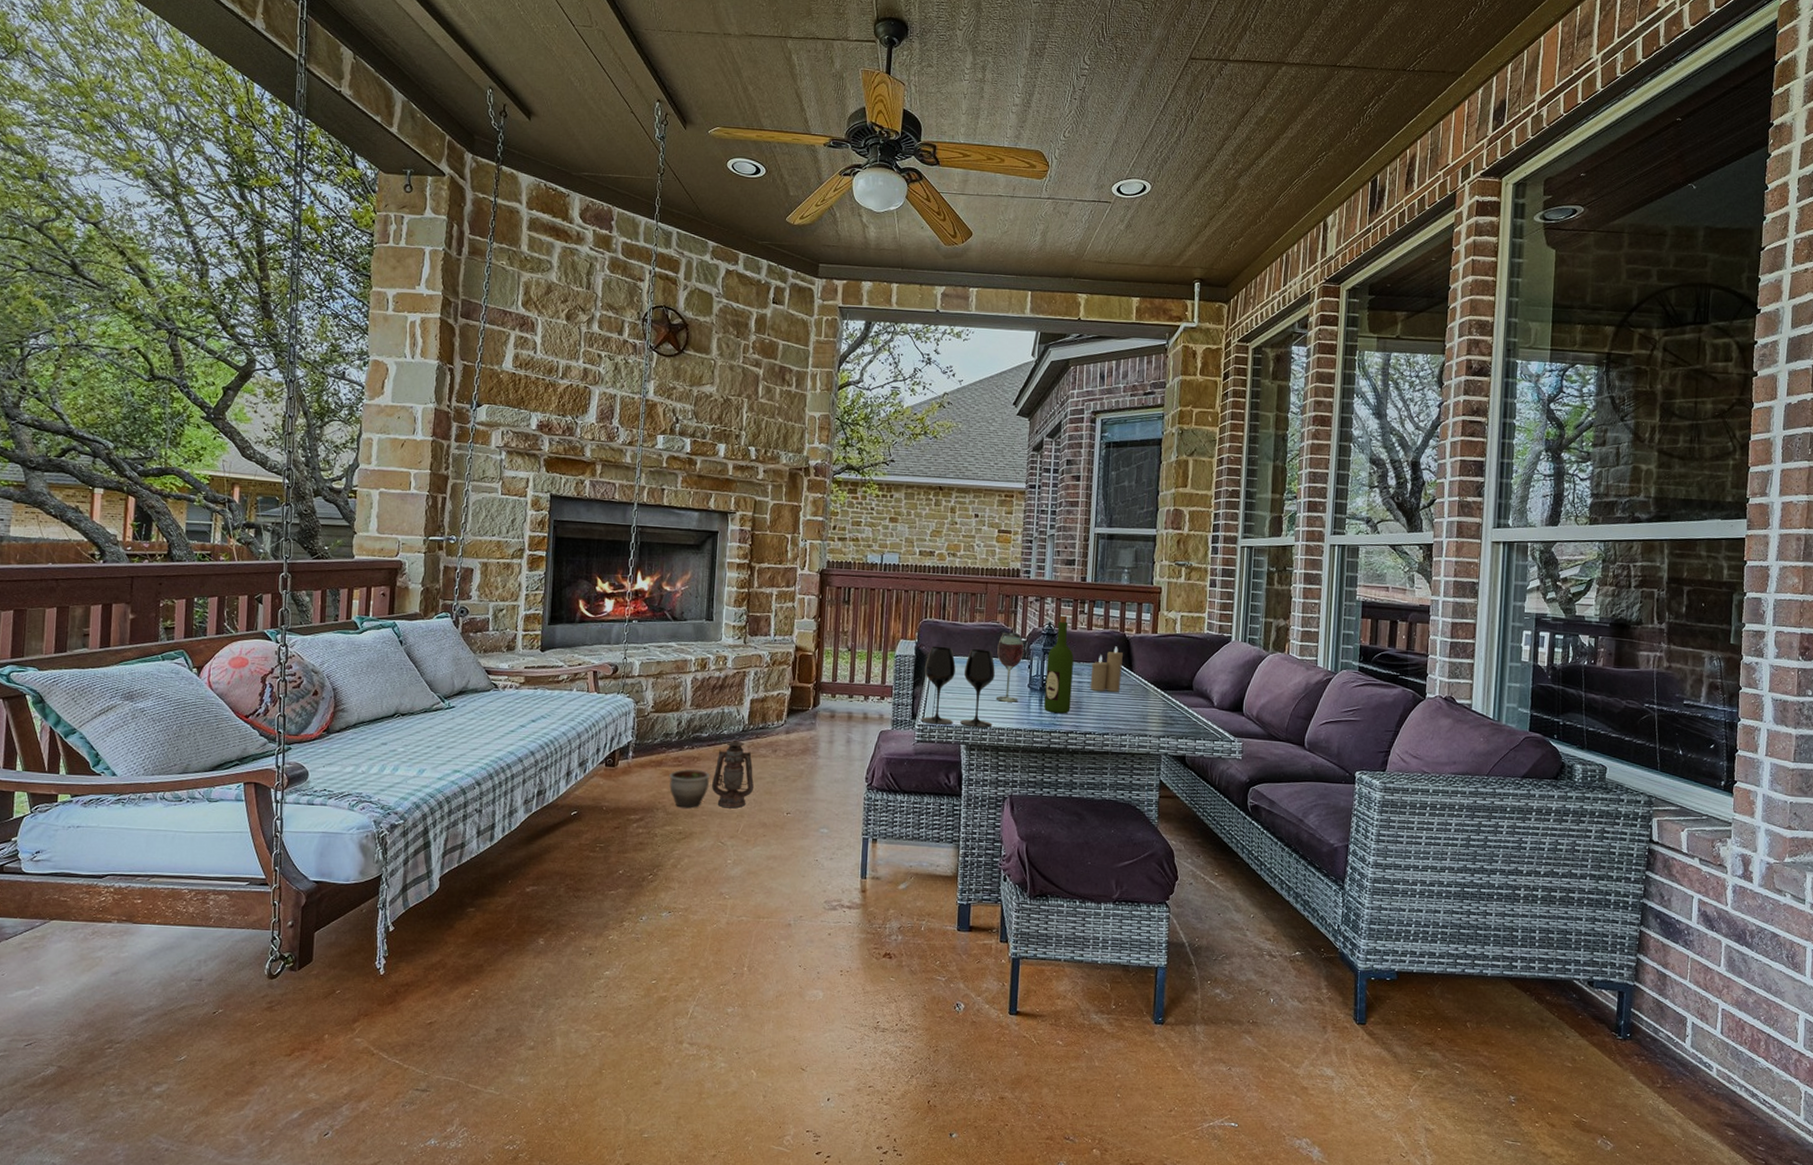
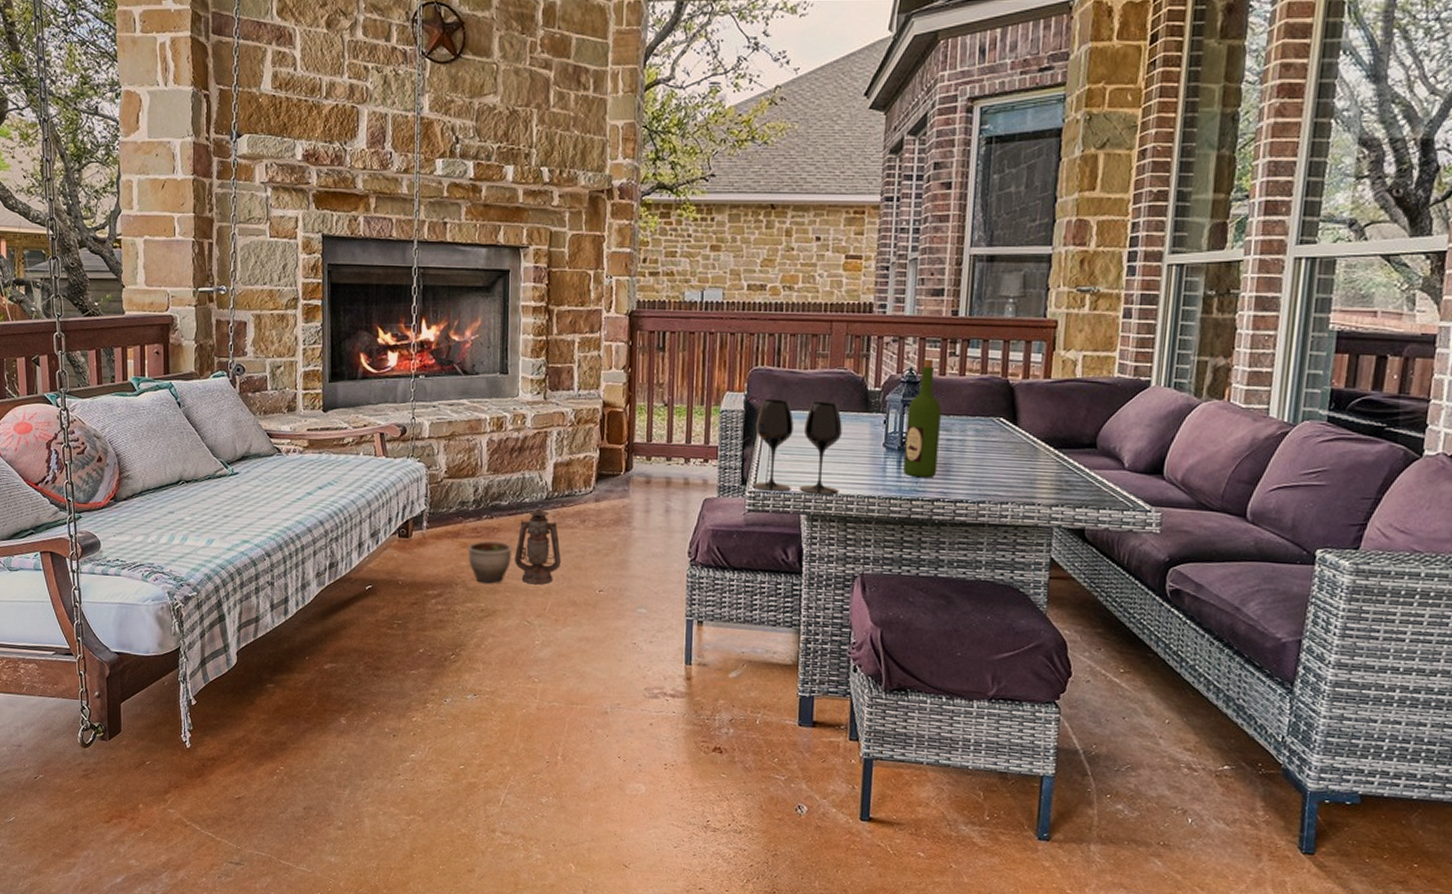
wineglass: present [996,632,1024,703] -> none [843,380,878,465]
candle: present [1090,646,1124,692] -> none [961,395,1006,451]

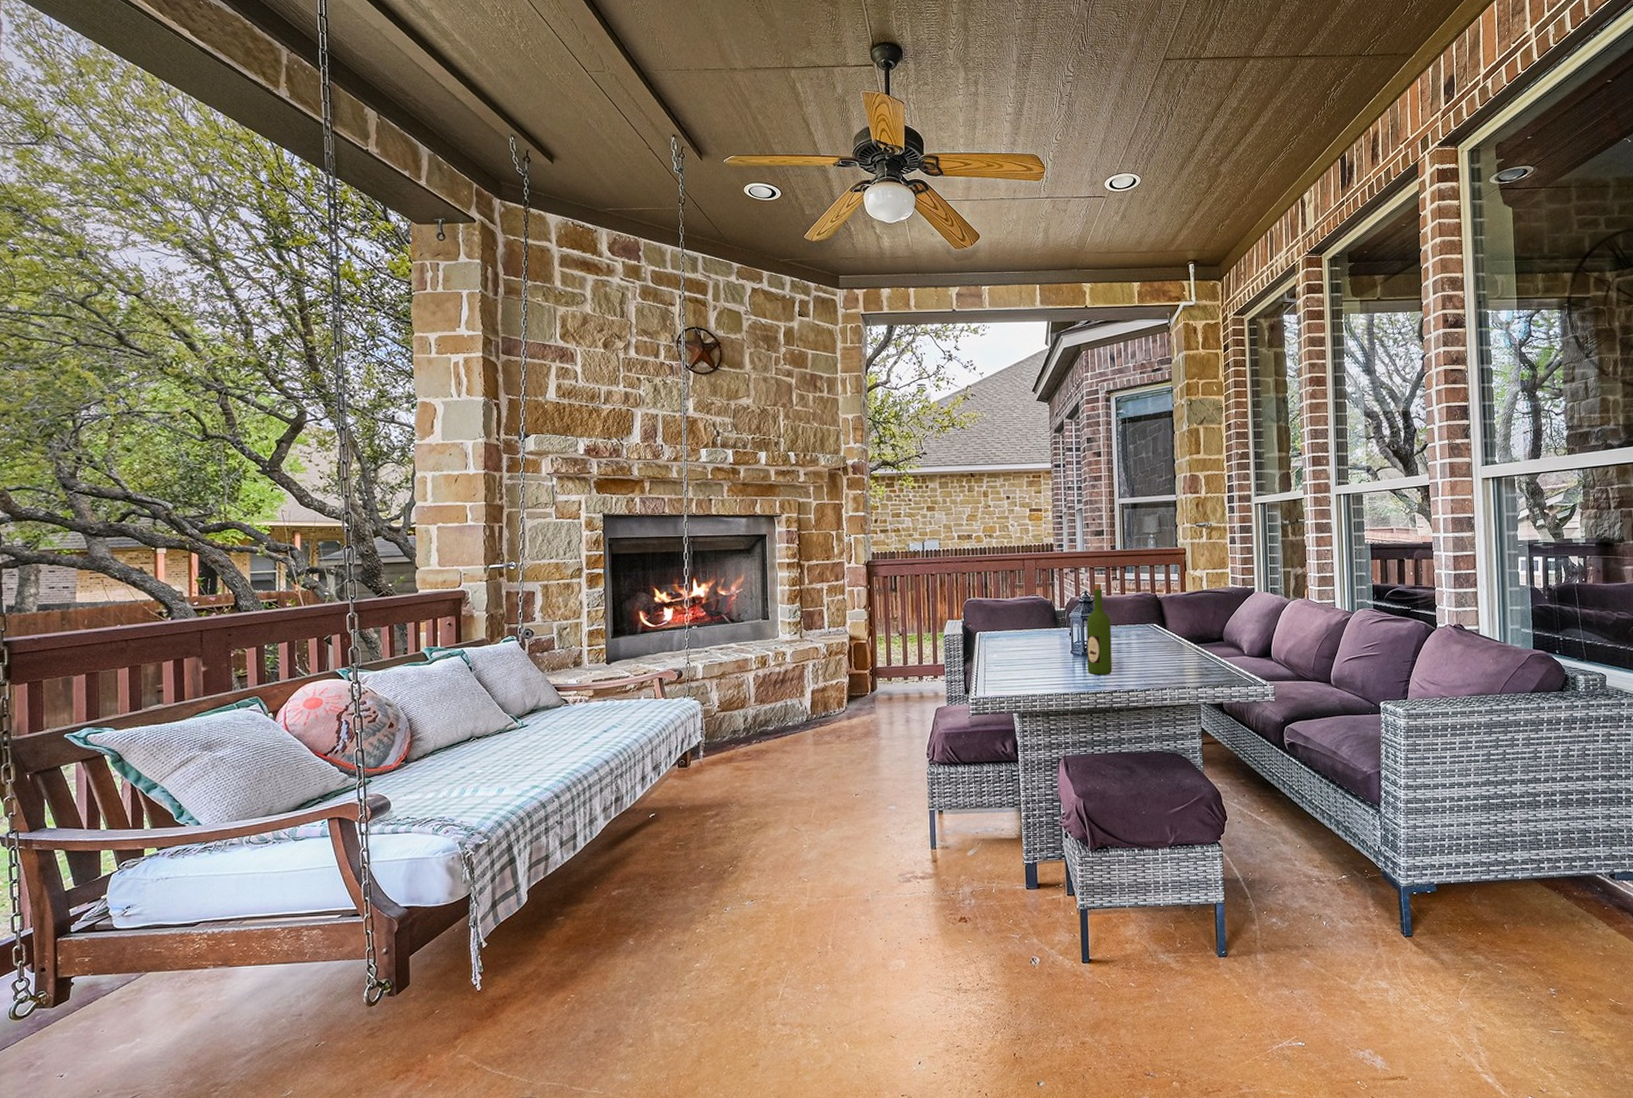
planter pot: present [467,541,513,584] -> none [740,762,780,800]
lantern: present [515,510,561,585] -> none [782,731,821,796]
wine glass: present [752,398,842,495] -> none [973,622,1041,697]

